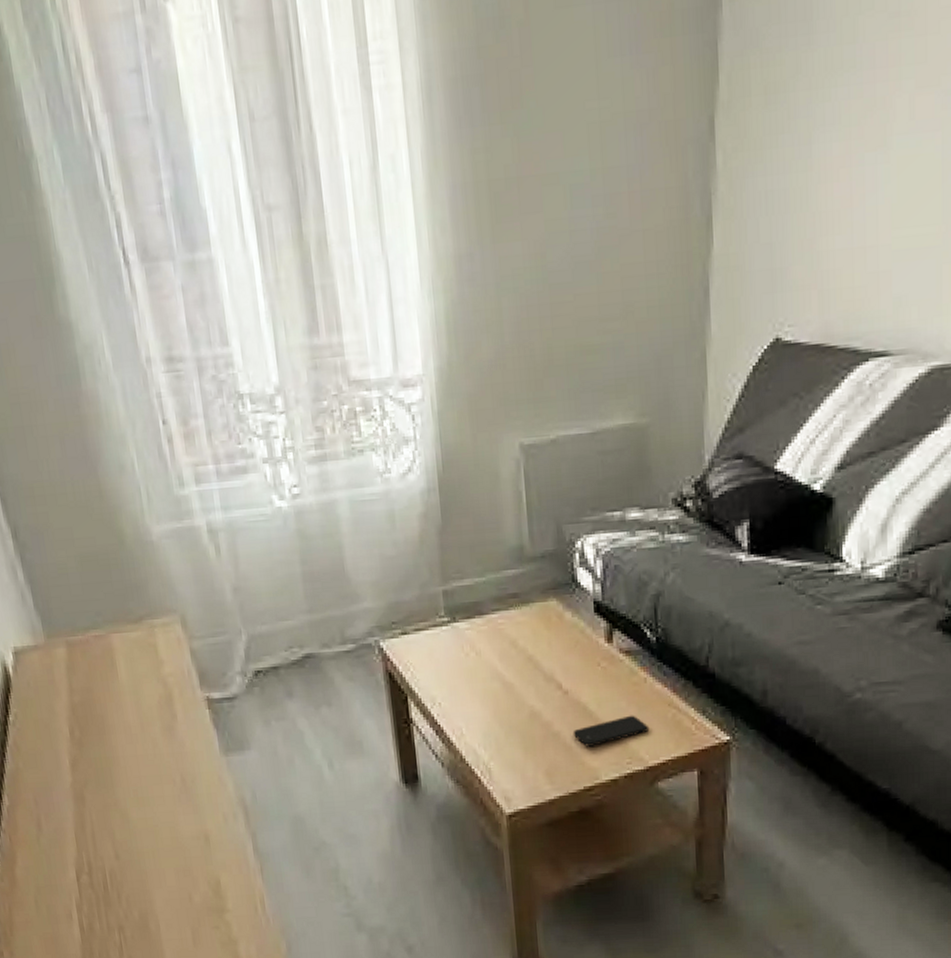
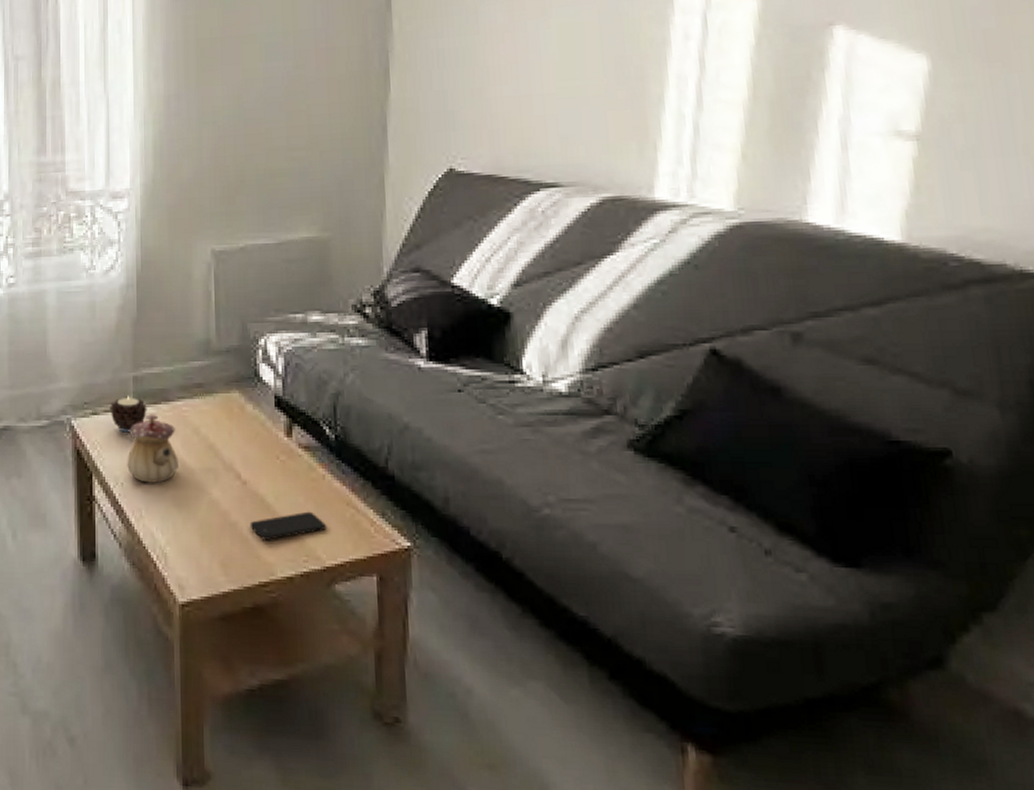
candle: none [419,611,461,651] -> present [108,395,147,433]
teapot: none [443,629,498,701] -> present [127,414,179,483]

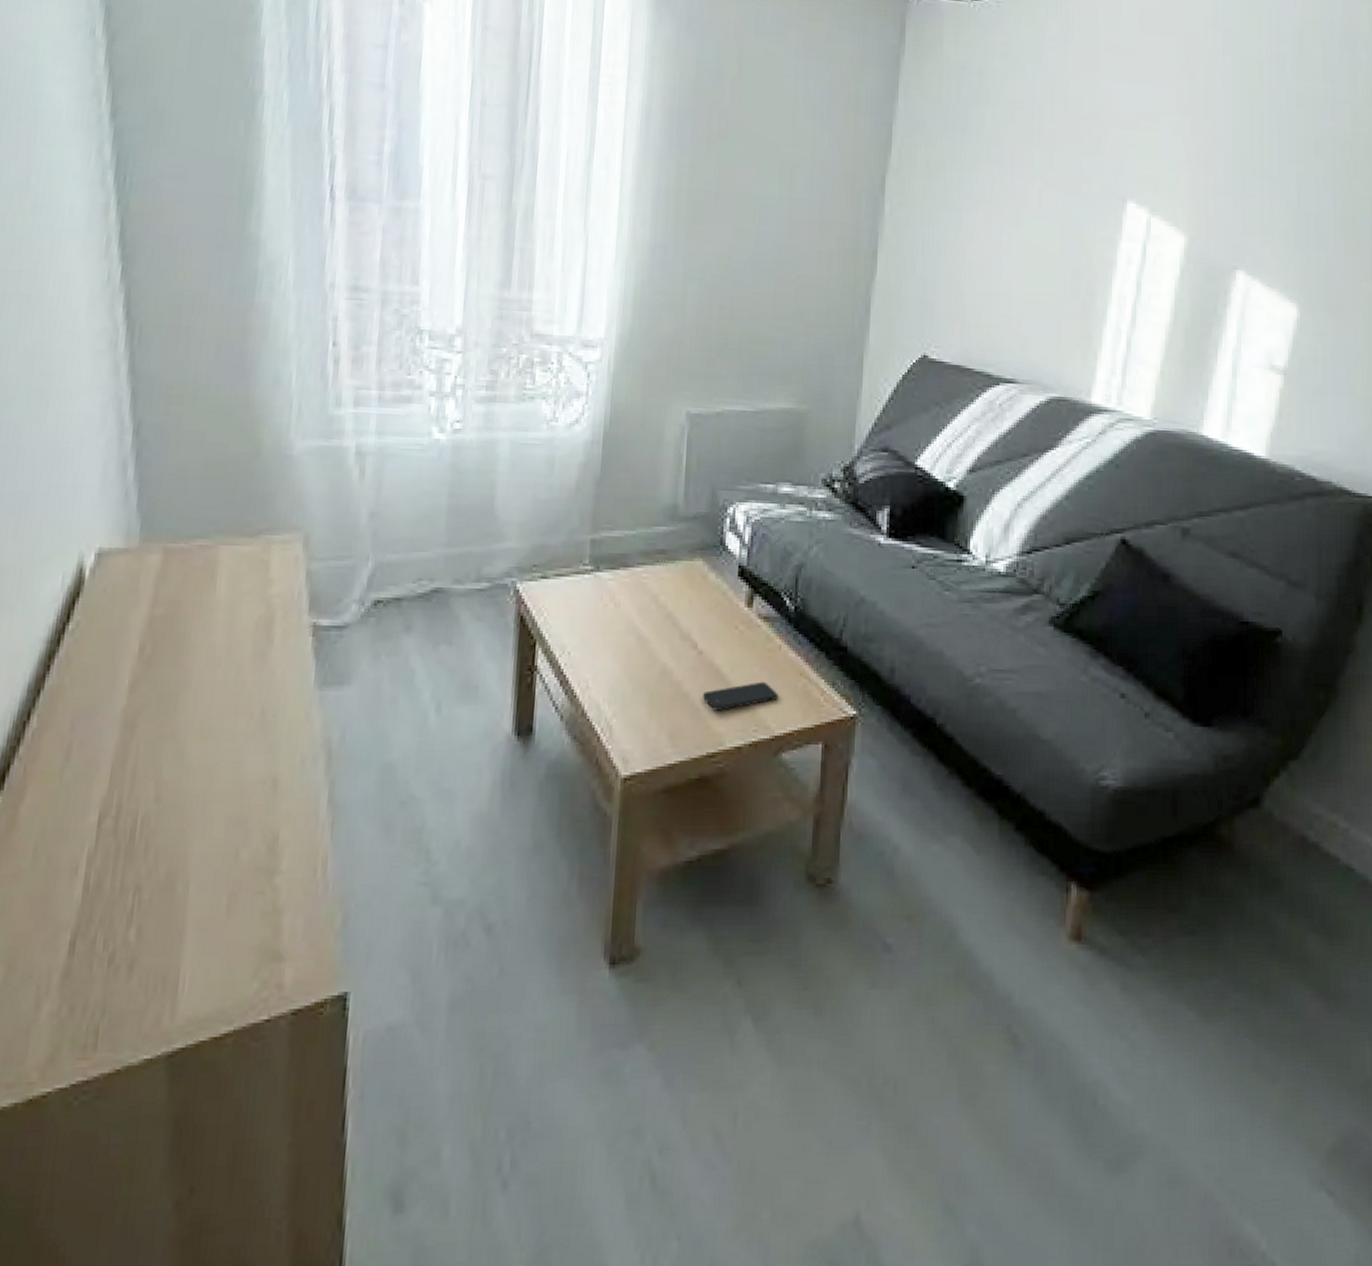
candle: present [108,395,147,433] -> none [560,559,604,599]
teapot: present [127,414,179,483] -> none [576,579,633,652]

